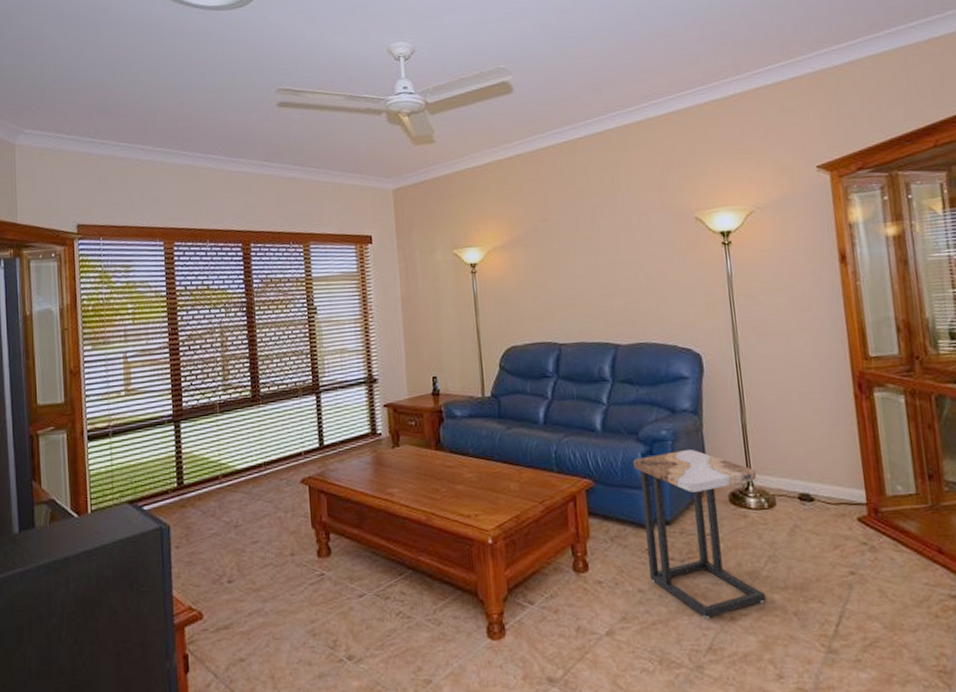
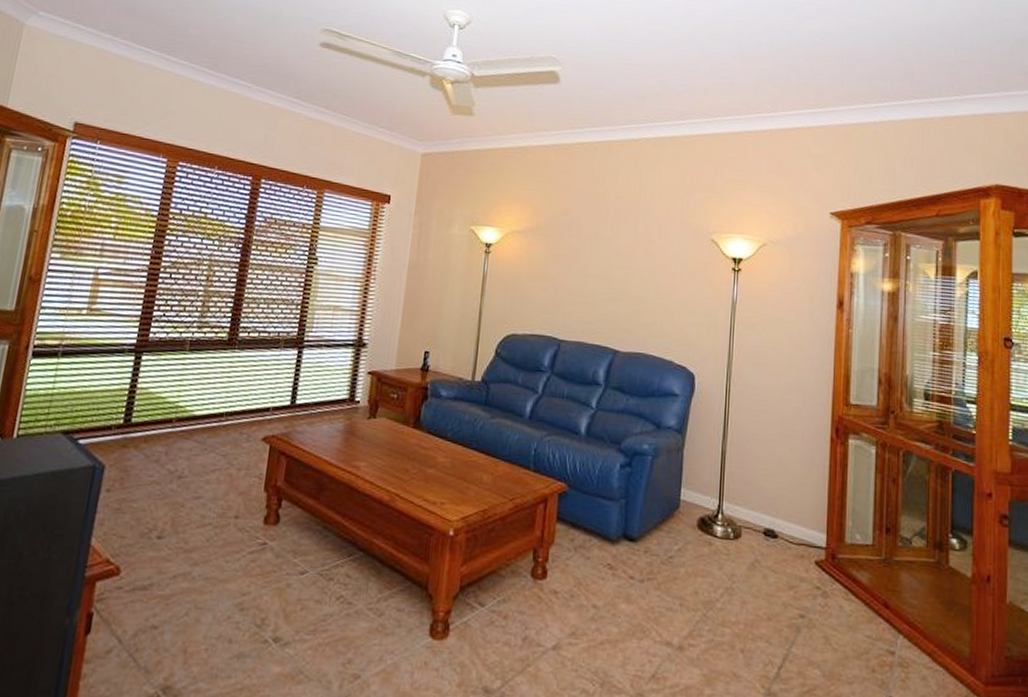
side table: present [633,449,766,619] -> none [606,467,728,645]

